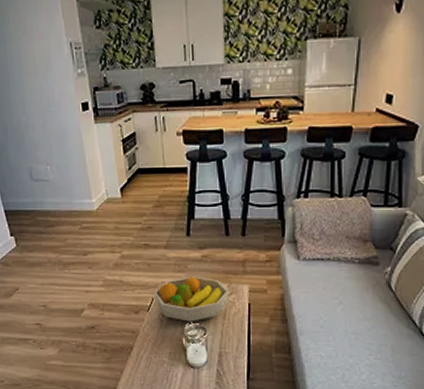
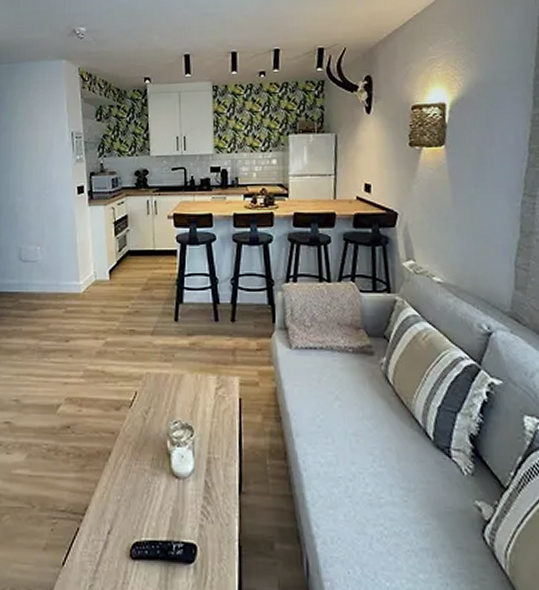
fruit bowl: present [154,276,229,322] -> none [138,366,218,420]

